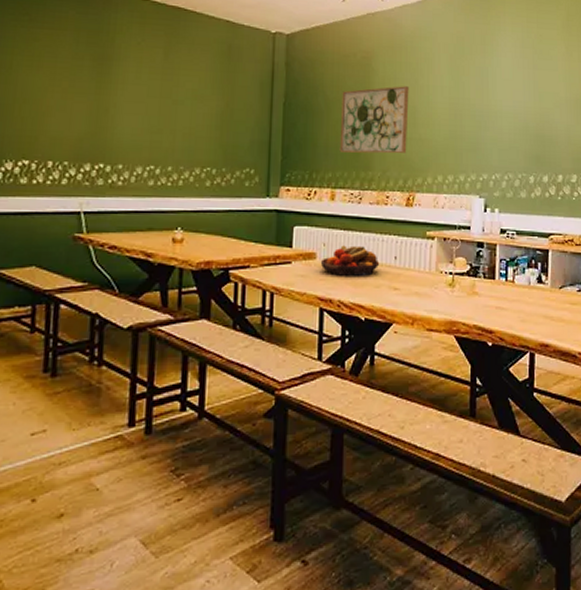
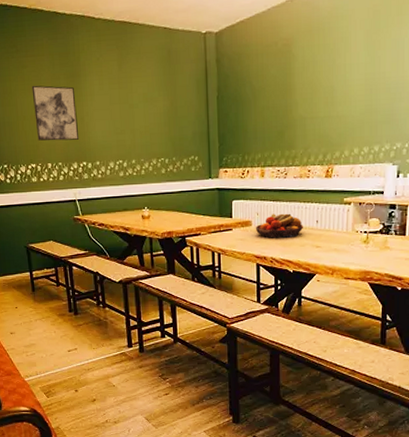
wall art: none [38,62,102,135] -> present [31,85,78,141]
wall art: present [339,86,409,154] -> none [266,67,327,135]

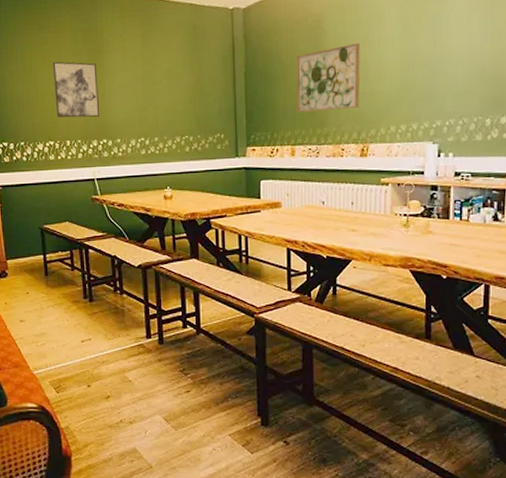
fruit bowl: present [255,213,304,238] -> none [285,194,338,221]
wall art: none [266,67,327,135] -> present [296,43,360,112]

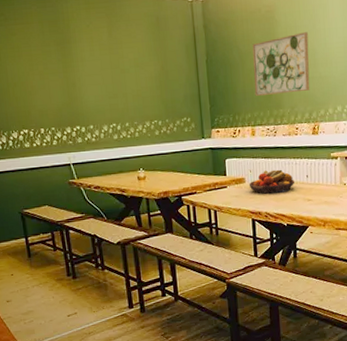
wall art: present [52,61,99,118] -> none [21,52,71,107]
fruit bowl: none [285,194,338,221] -> present [249,169,295,194]

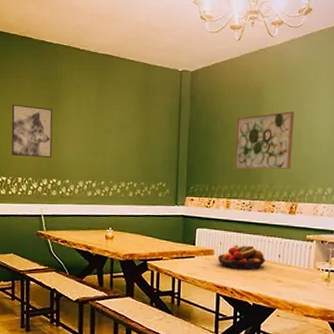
wall art: none [21,52,71,107] -> present [11,104,53,158]

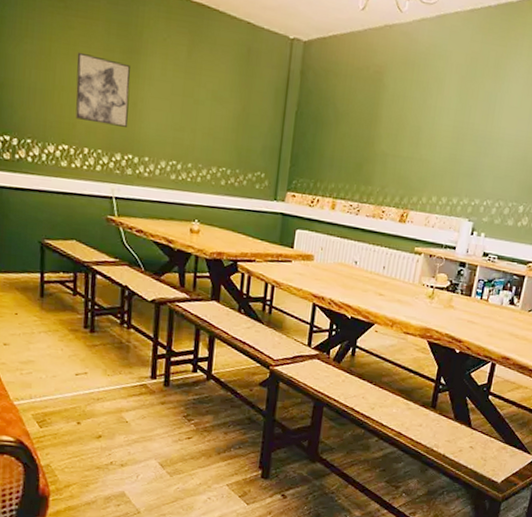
fruit bowl: present [217,245,266,270] -> none [317,251,370,281]
wall art: present [234,111,294,170] -> none [343,104,417,172]

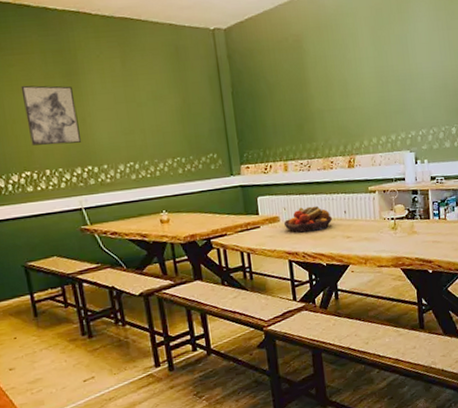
fruit bowl: none [317,251,370,281] -> present [283,205,333,233]

